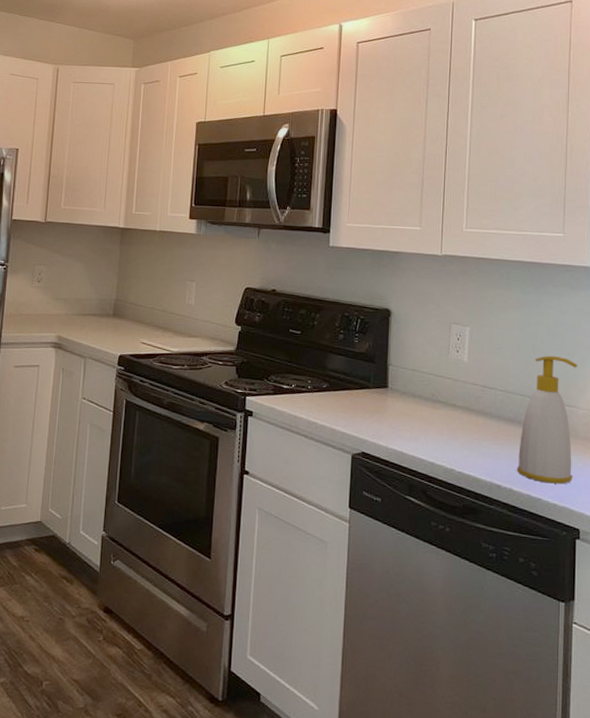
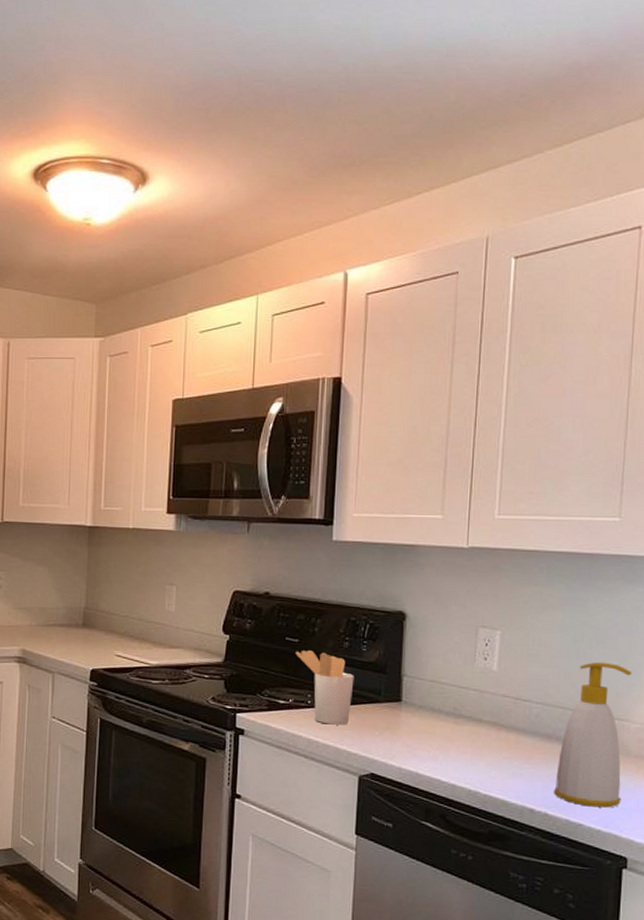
utensil holder: none [298,341,348,408] -> present [295,650,354,725]

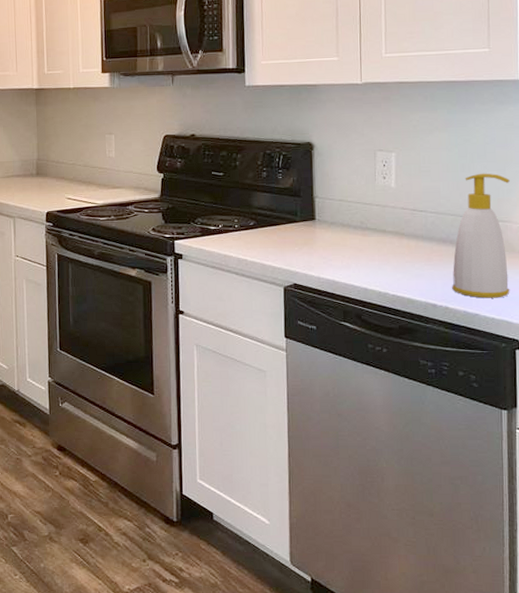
utensil holder: present [295,650,354,725] -> none [221,182,274,244]

